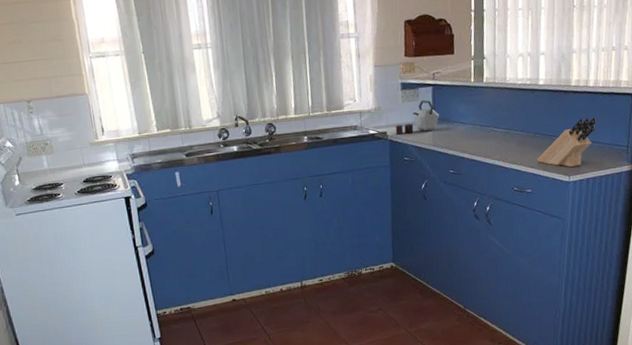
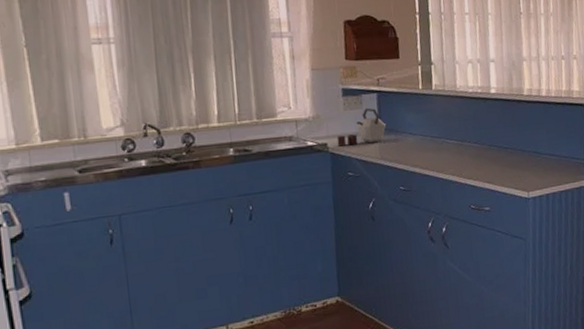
knife block: present [537,117,597,167] -> none [494,128,552,182]

